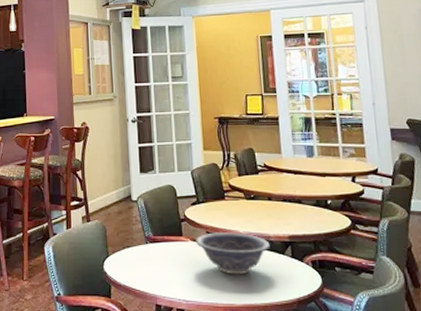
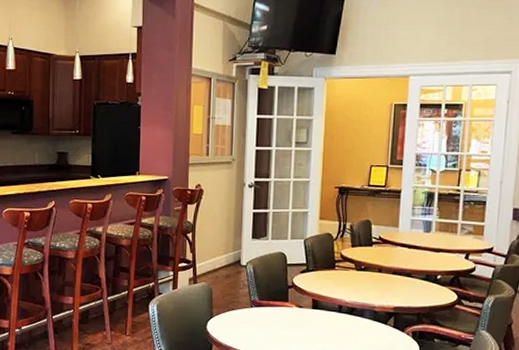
decorative bowl: present [196,232,270,275] -> none [301,300,374,341]

